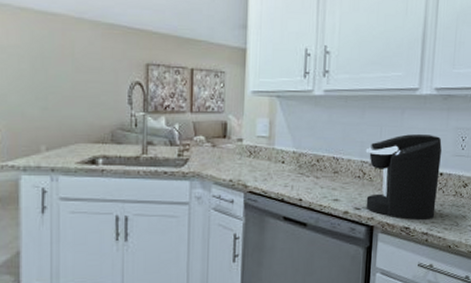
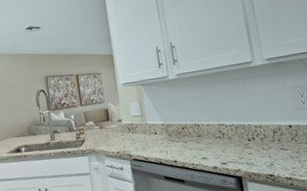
coffee maker: present [365,134,442,221] -> none [220,95,294,169]

